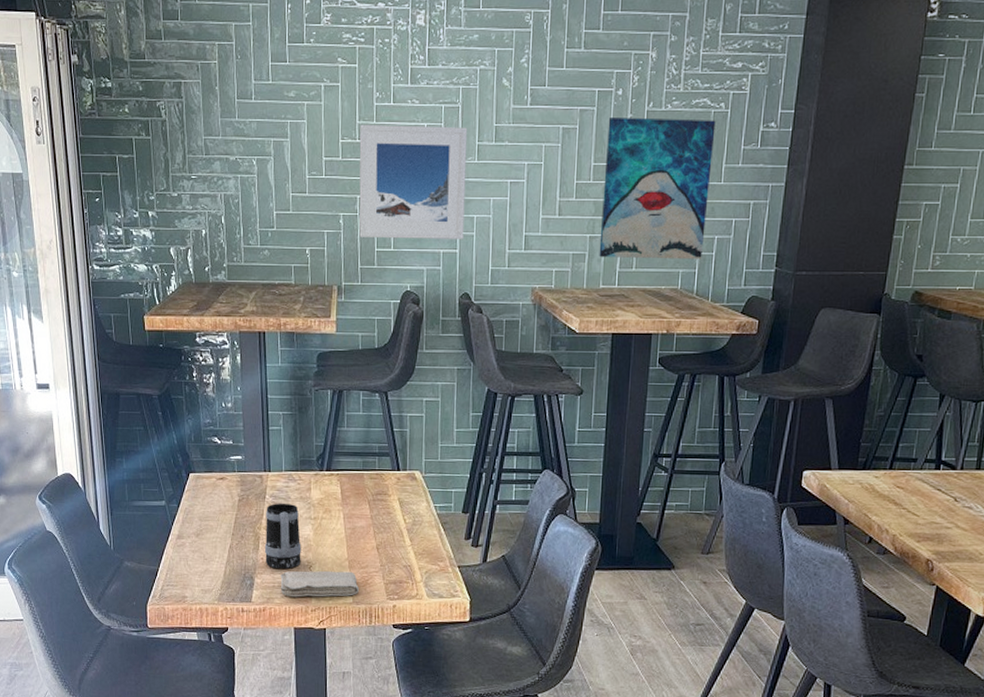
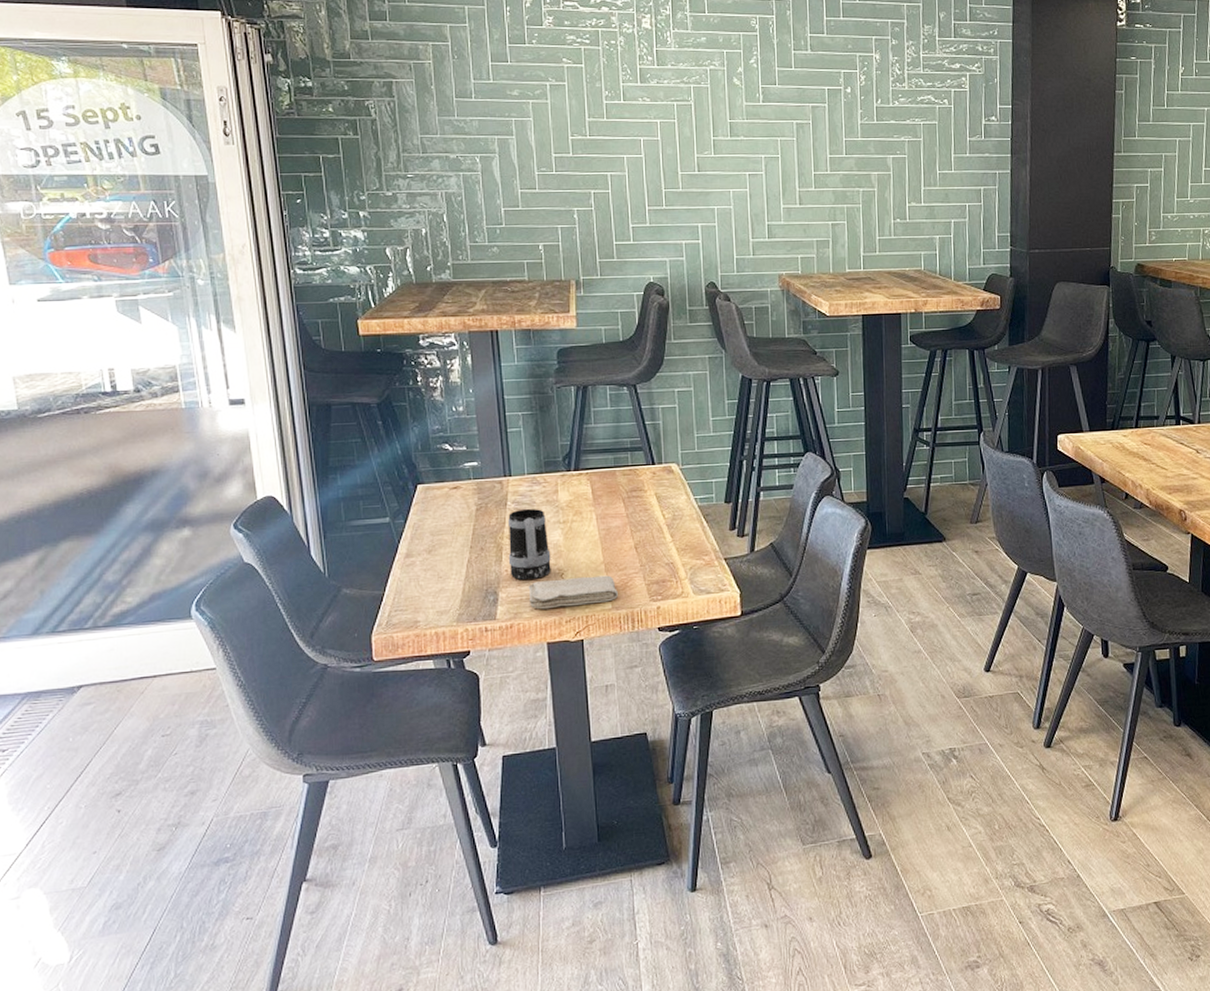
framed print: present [359,124,468,240] -> none [590,121,705,232]
wall art: present [599,117,716,260] -> none [840,113,942,243]

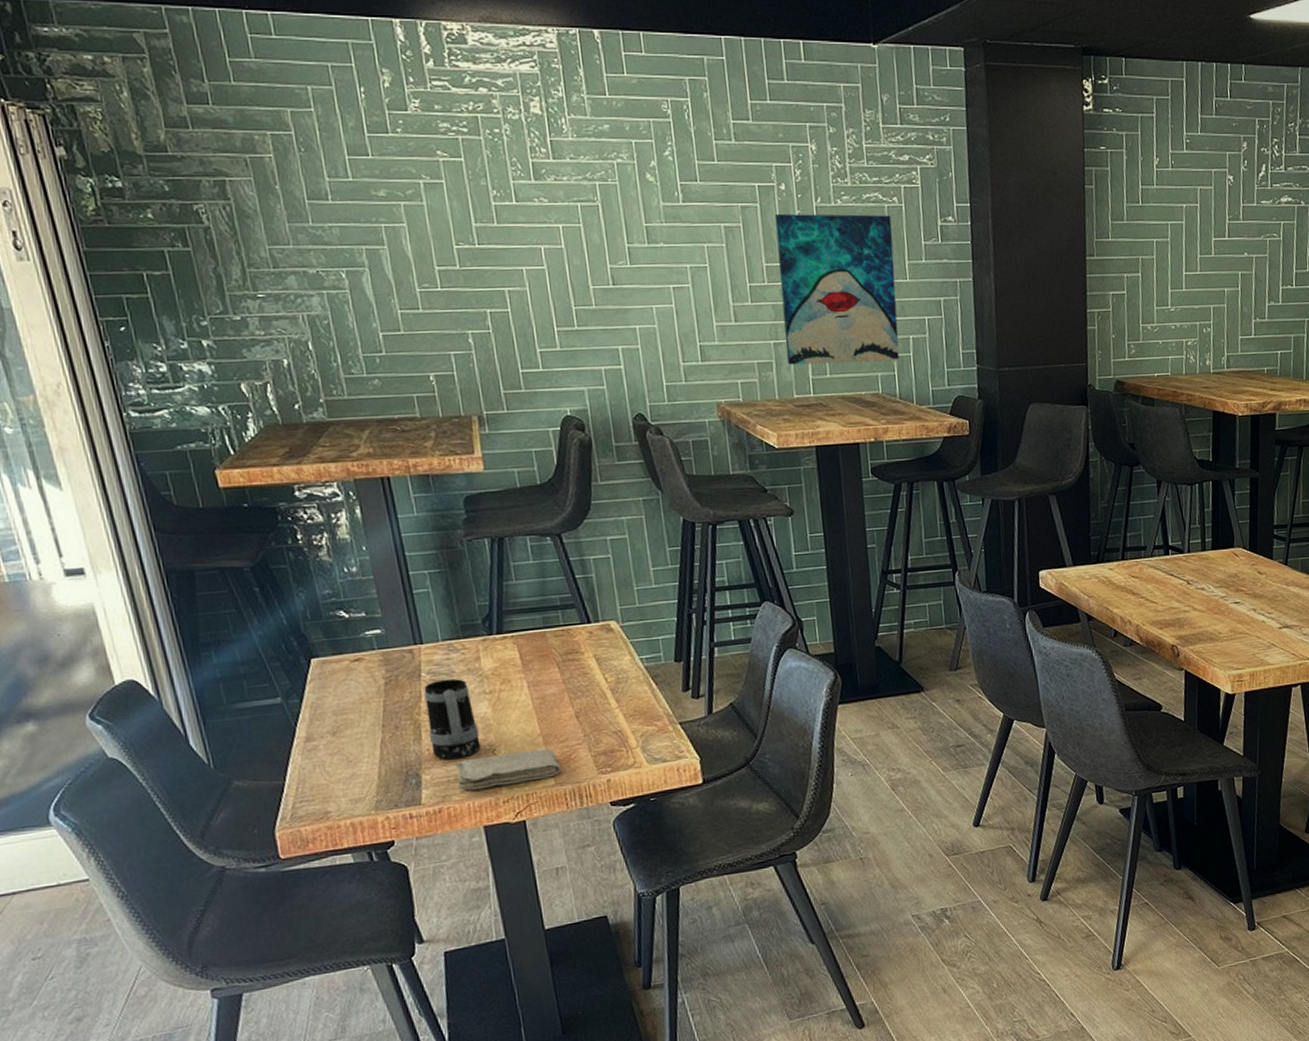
wall art: none [840,113,942,243] -> present [774,214,900,365]

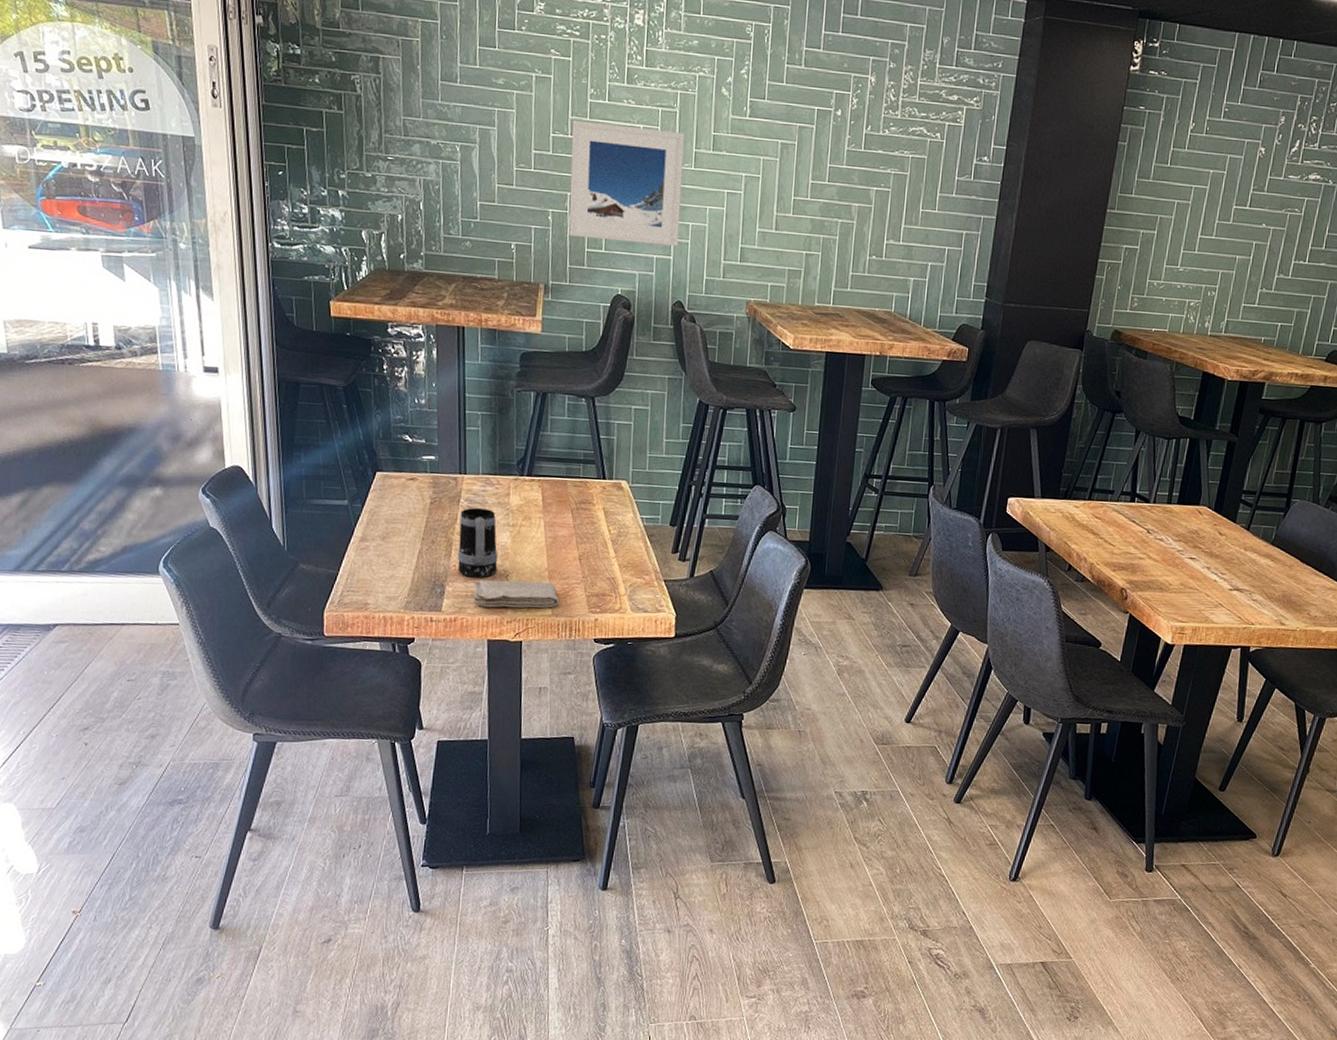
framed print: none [477,226,627,358] -> present [569,119,685,247]
wall art: present [774,214,900,365] -> none [814,137,932,285]

